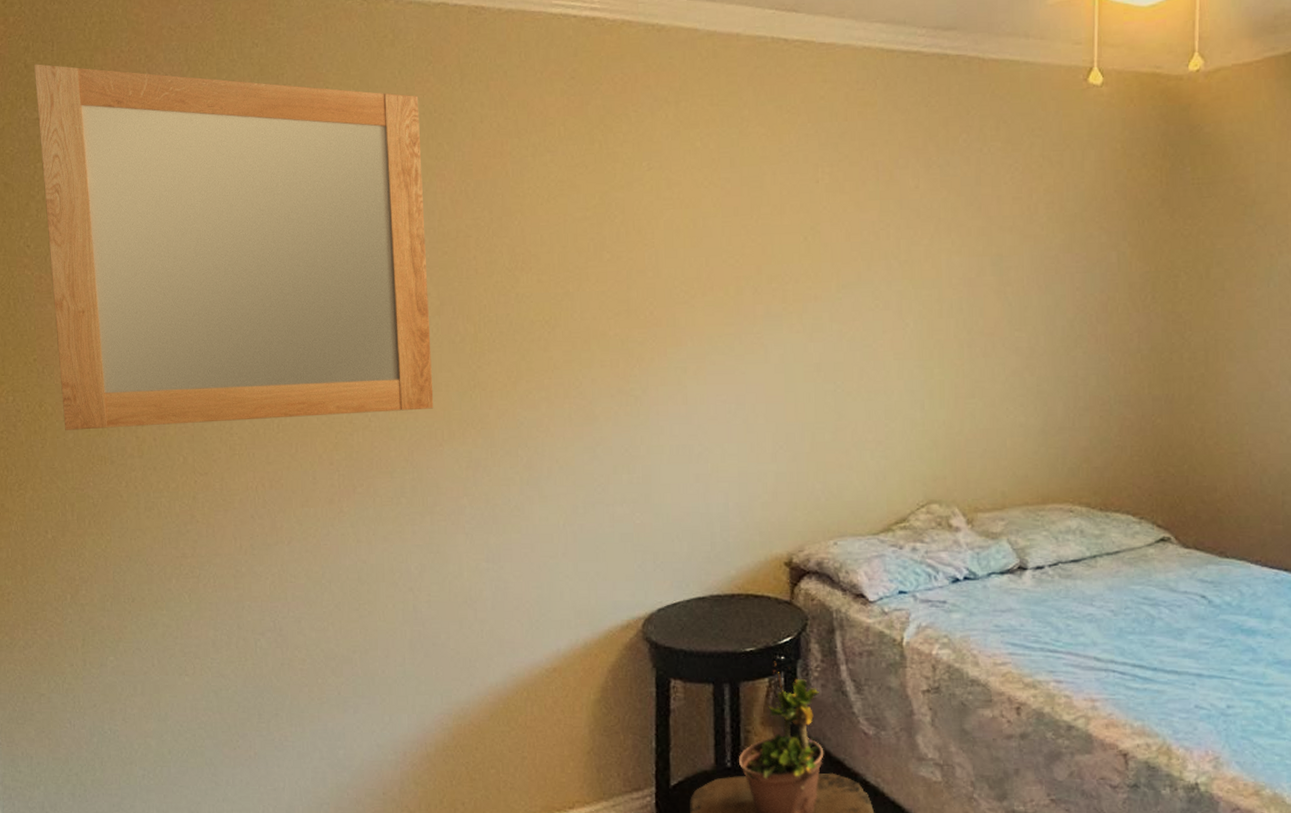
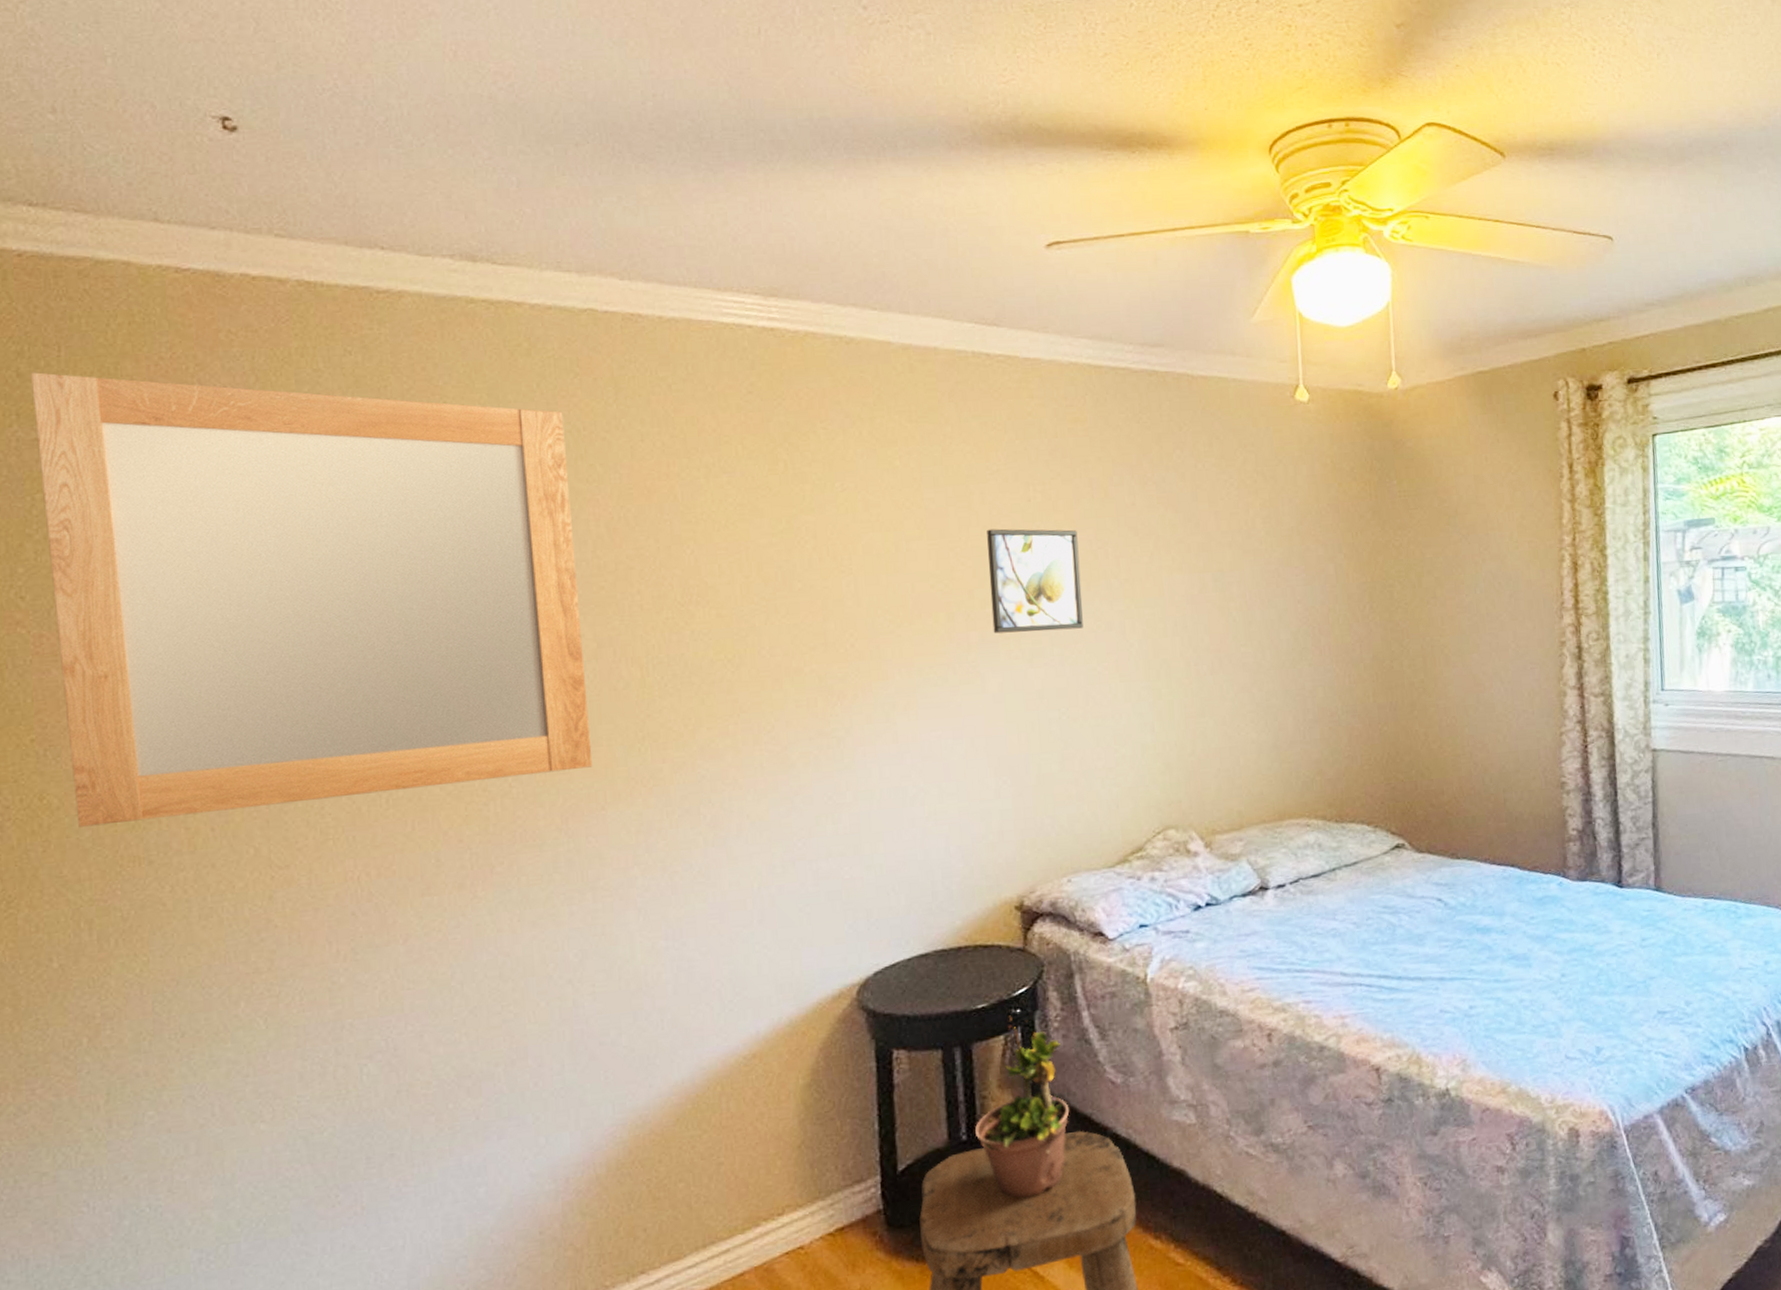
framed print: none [776,208,863,308] -> present [987,528,1083,634]

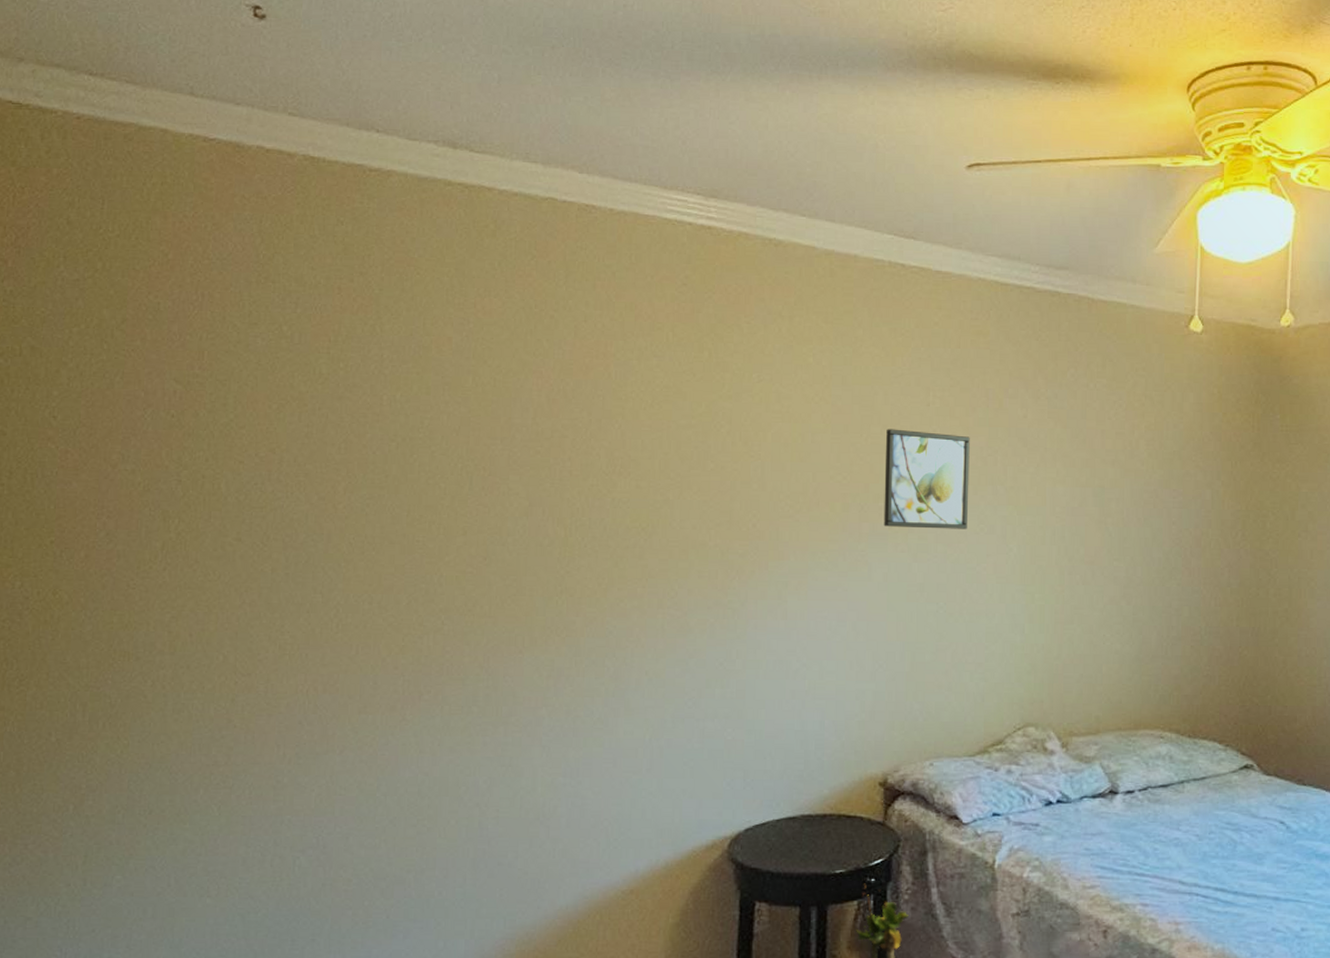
home mirror: present [31,372,593,827] -> none [78,221,519,622]

